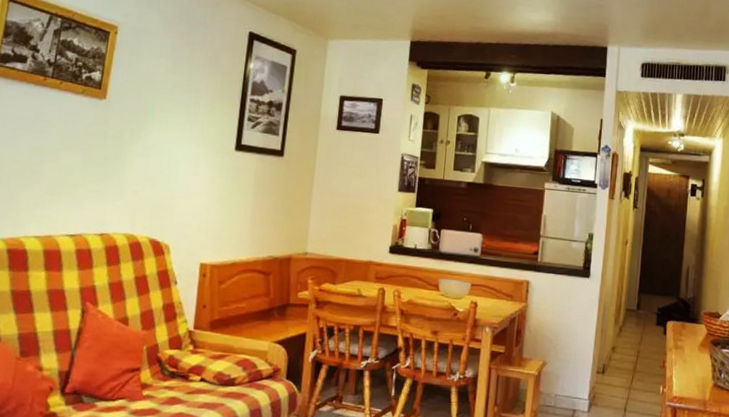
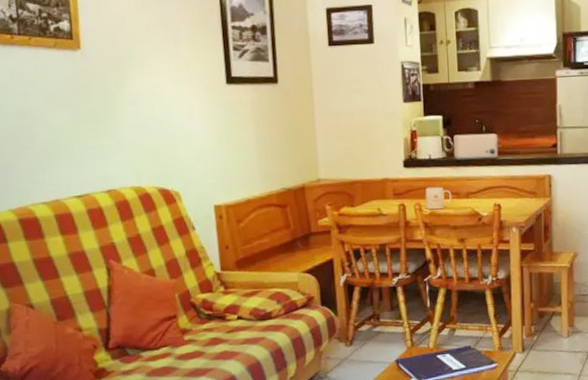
mug: none [404,275,432,299] -> present [425,186,452,210]
bowl: present [438,278,472,300] -> none [457,184,493,205]

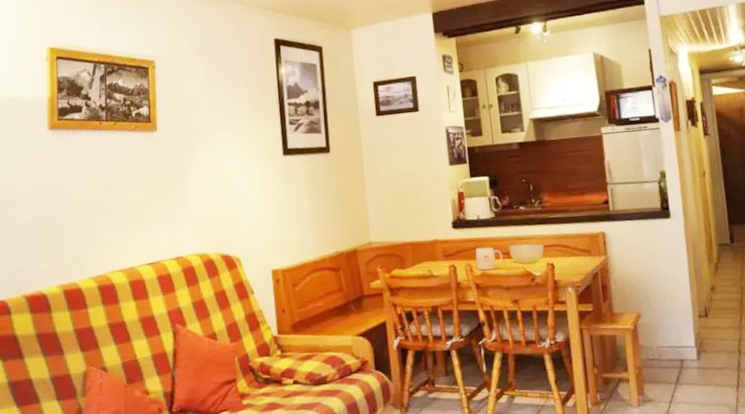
toaster: present [453,133,499,162] -> none [501,192,548,221]
bowl: none [457,184,493,205] -> present [508,243,545,265]

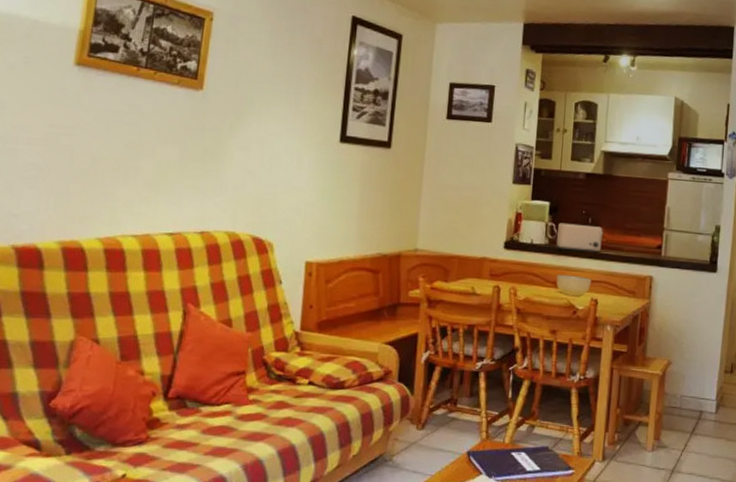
mug: present [475,247,503,271] -> none [520,272,549,297]
toaster: none [501,192,548,221] -> present [556,222,604,254]

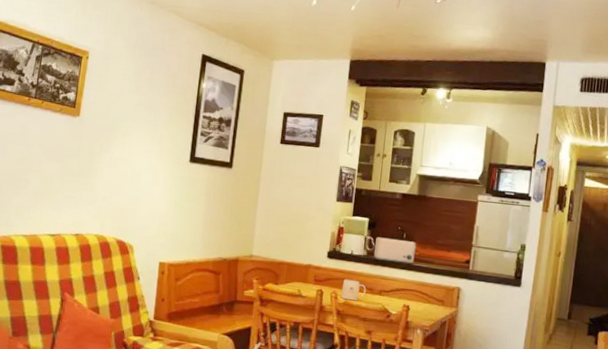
mug: none [520,272,549,297] -> present [341,279,366,301]
bowl: present [556,274,592,297] -> none [372,282,405,303]

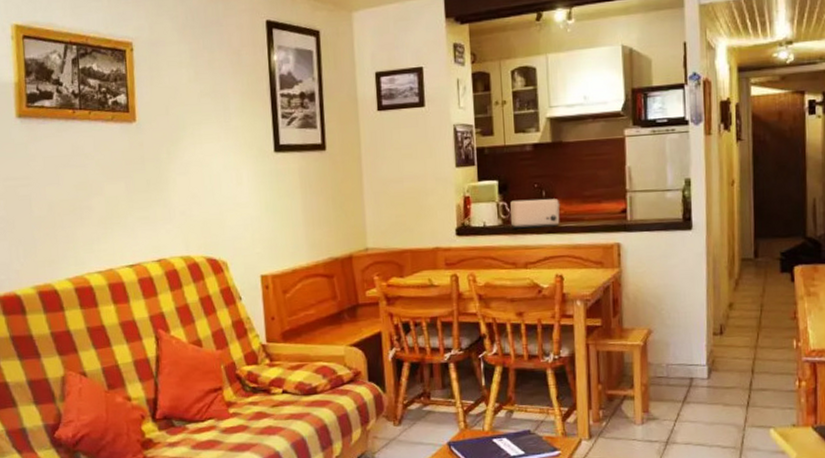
mug: present [341,279,366,301] -> none [479,256,509,281]

